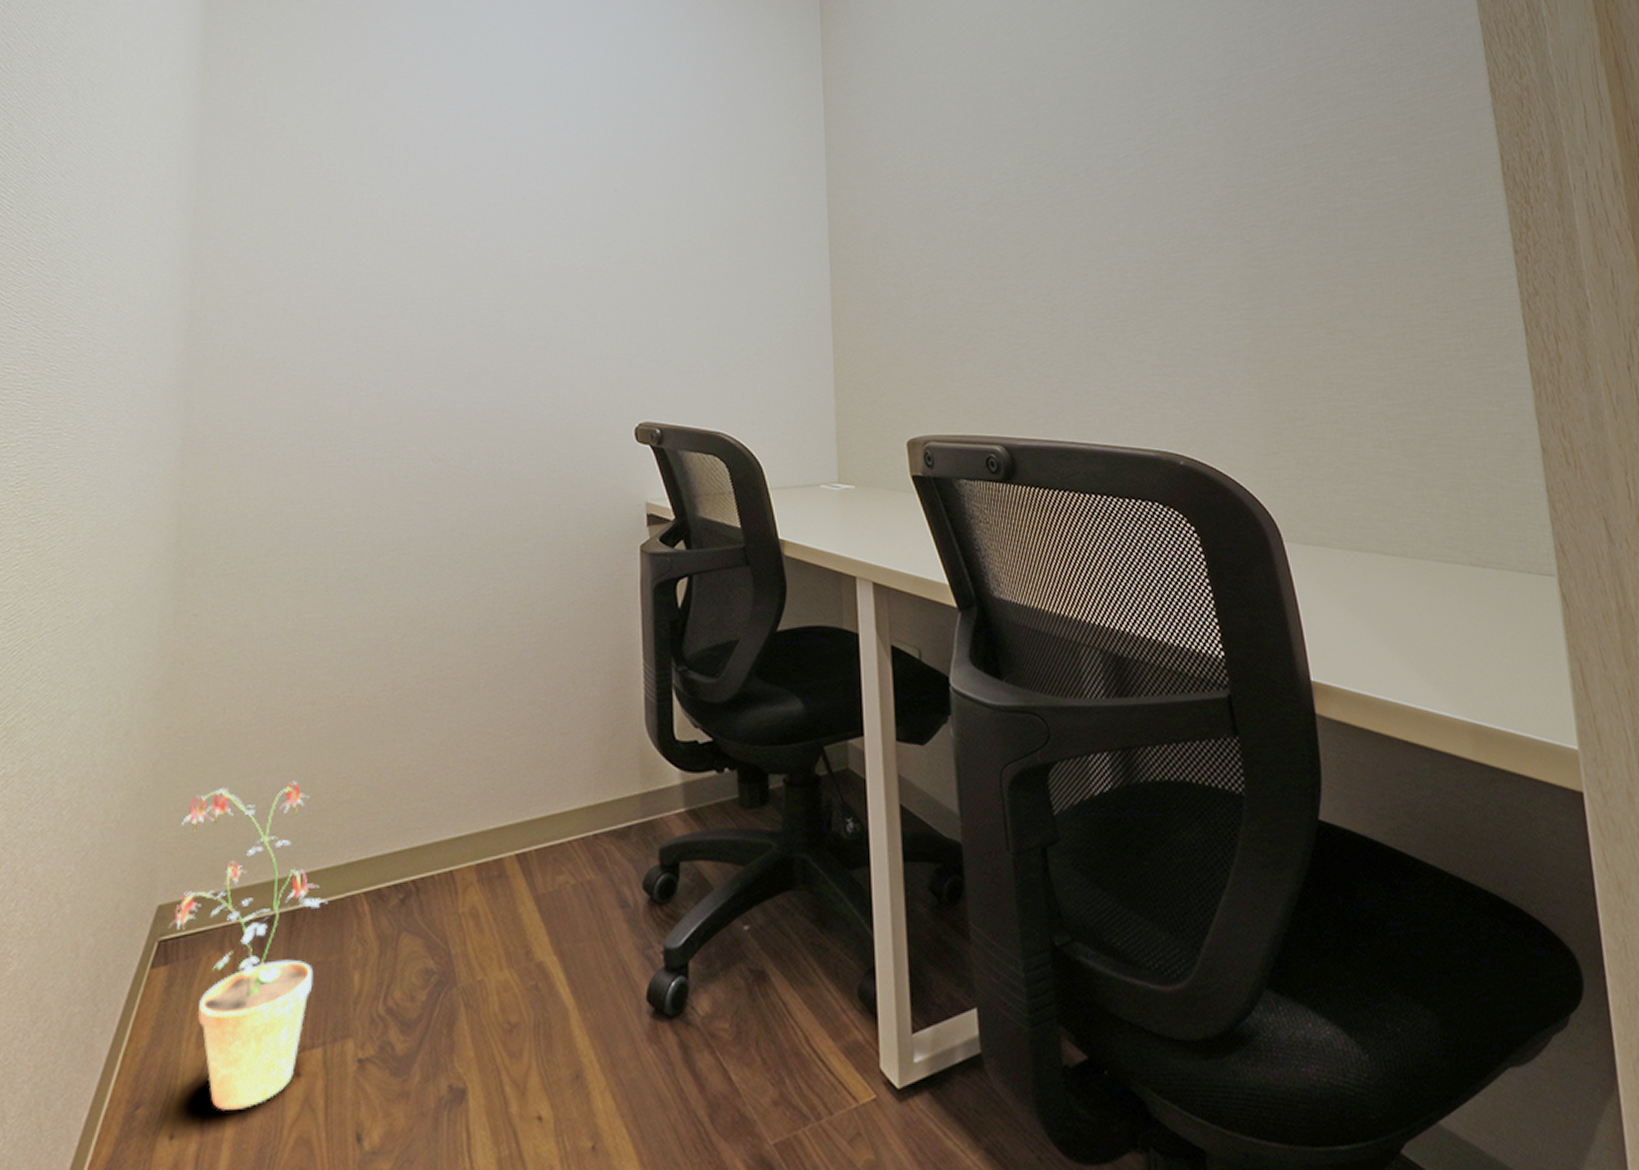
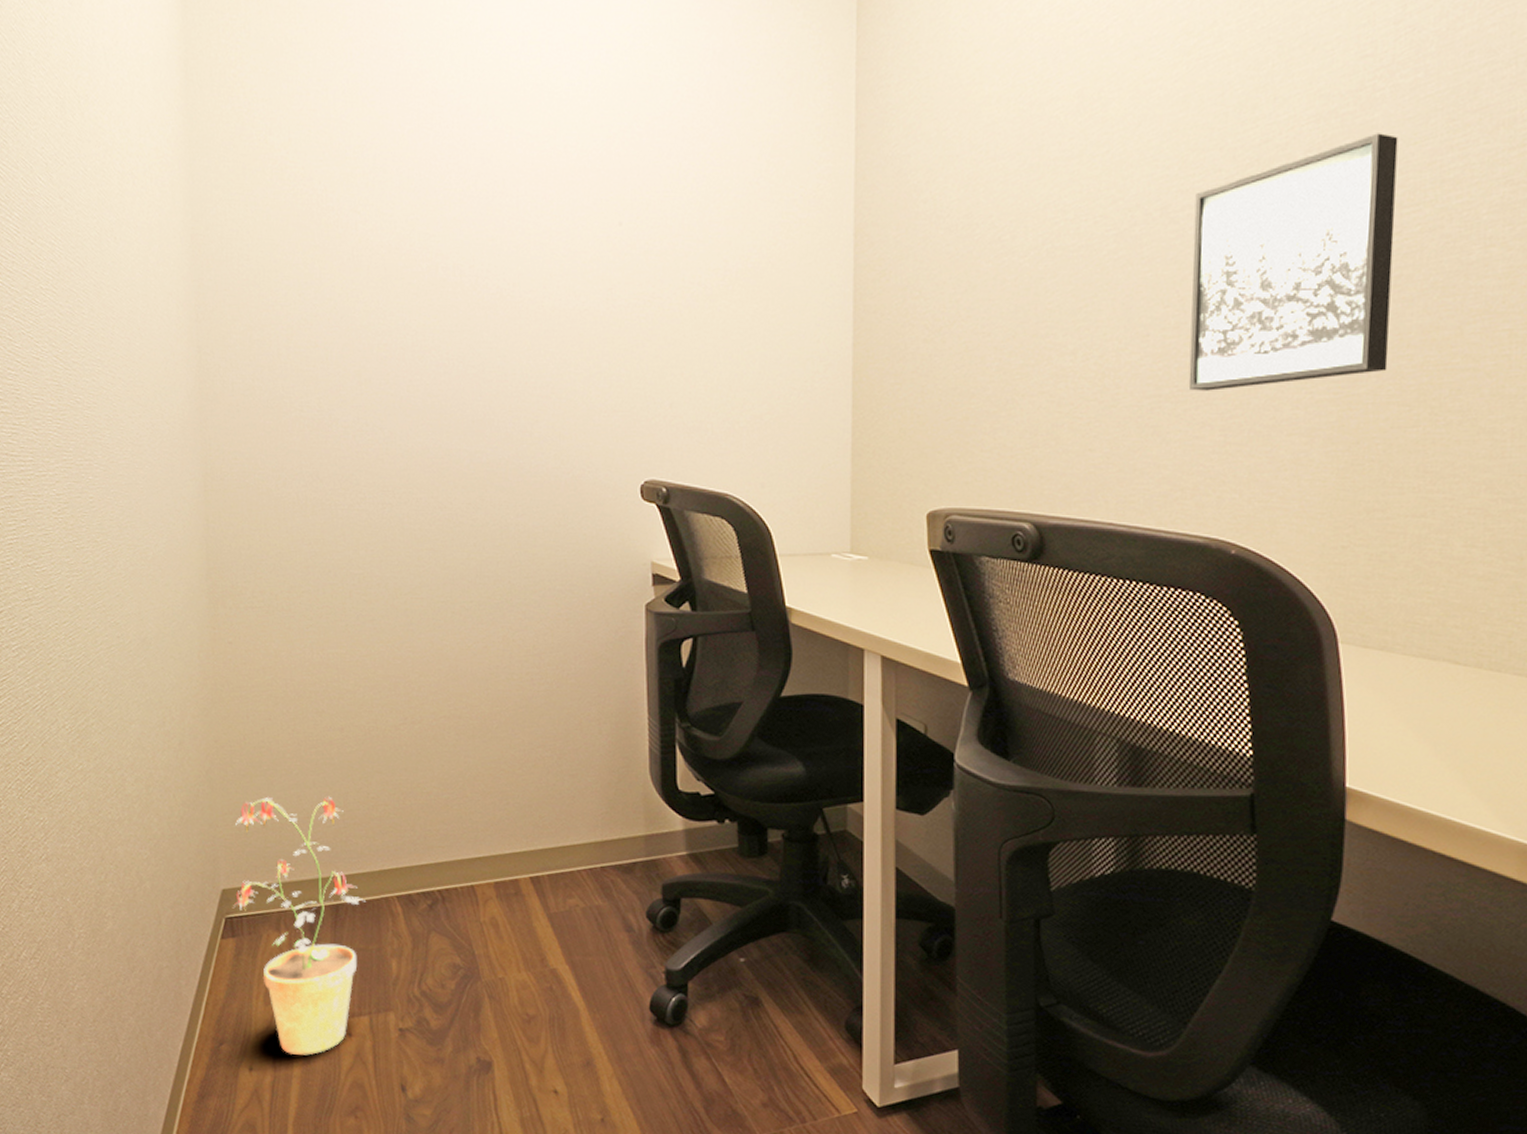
wall art: none [1112,109,1286,321] -> present [1188,133,1398,391]

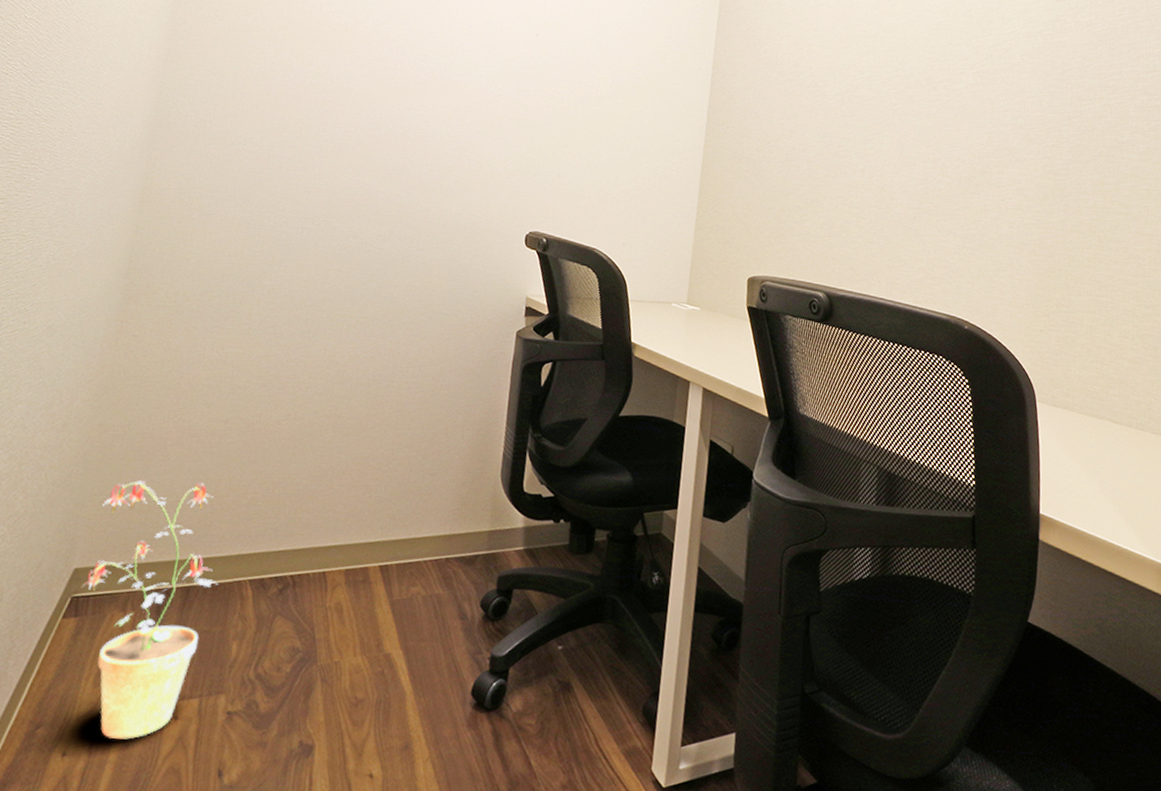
wall art: present [1188,133,1398,391] -> none [940,50,1079,209]

